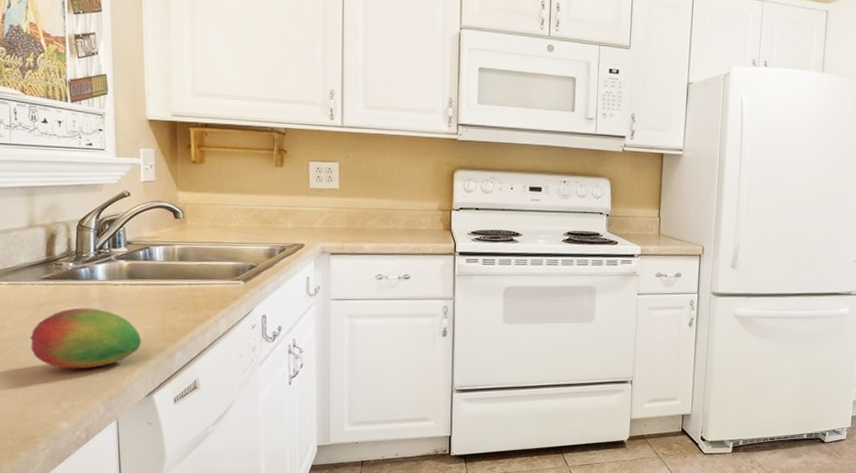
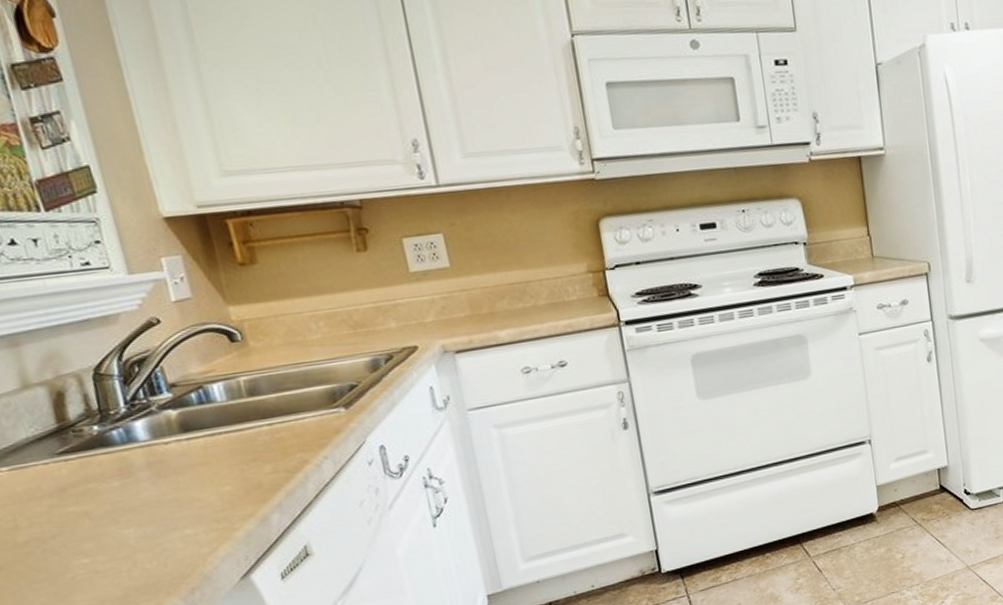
fruit: present [30,308,142,369] -> none [58,478,220,566]

